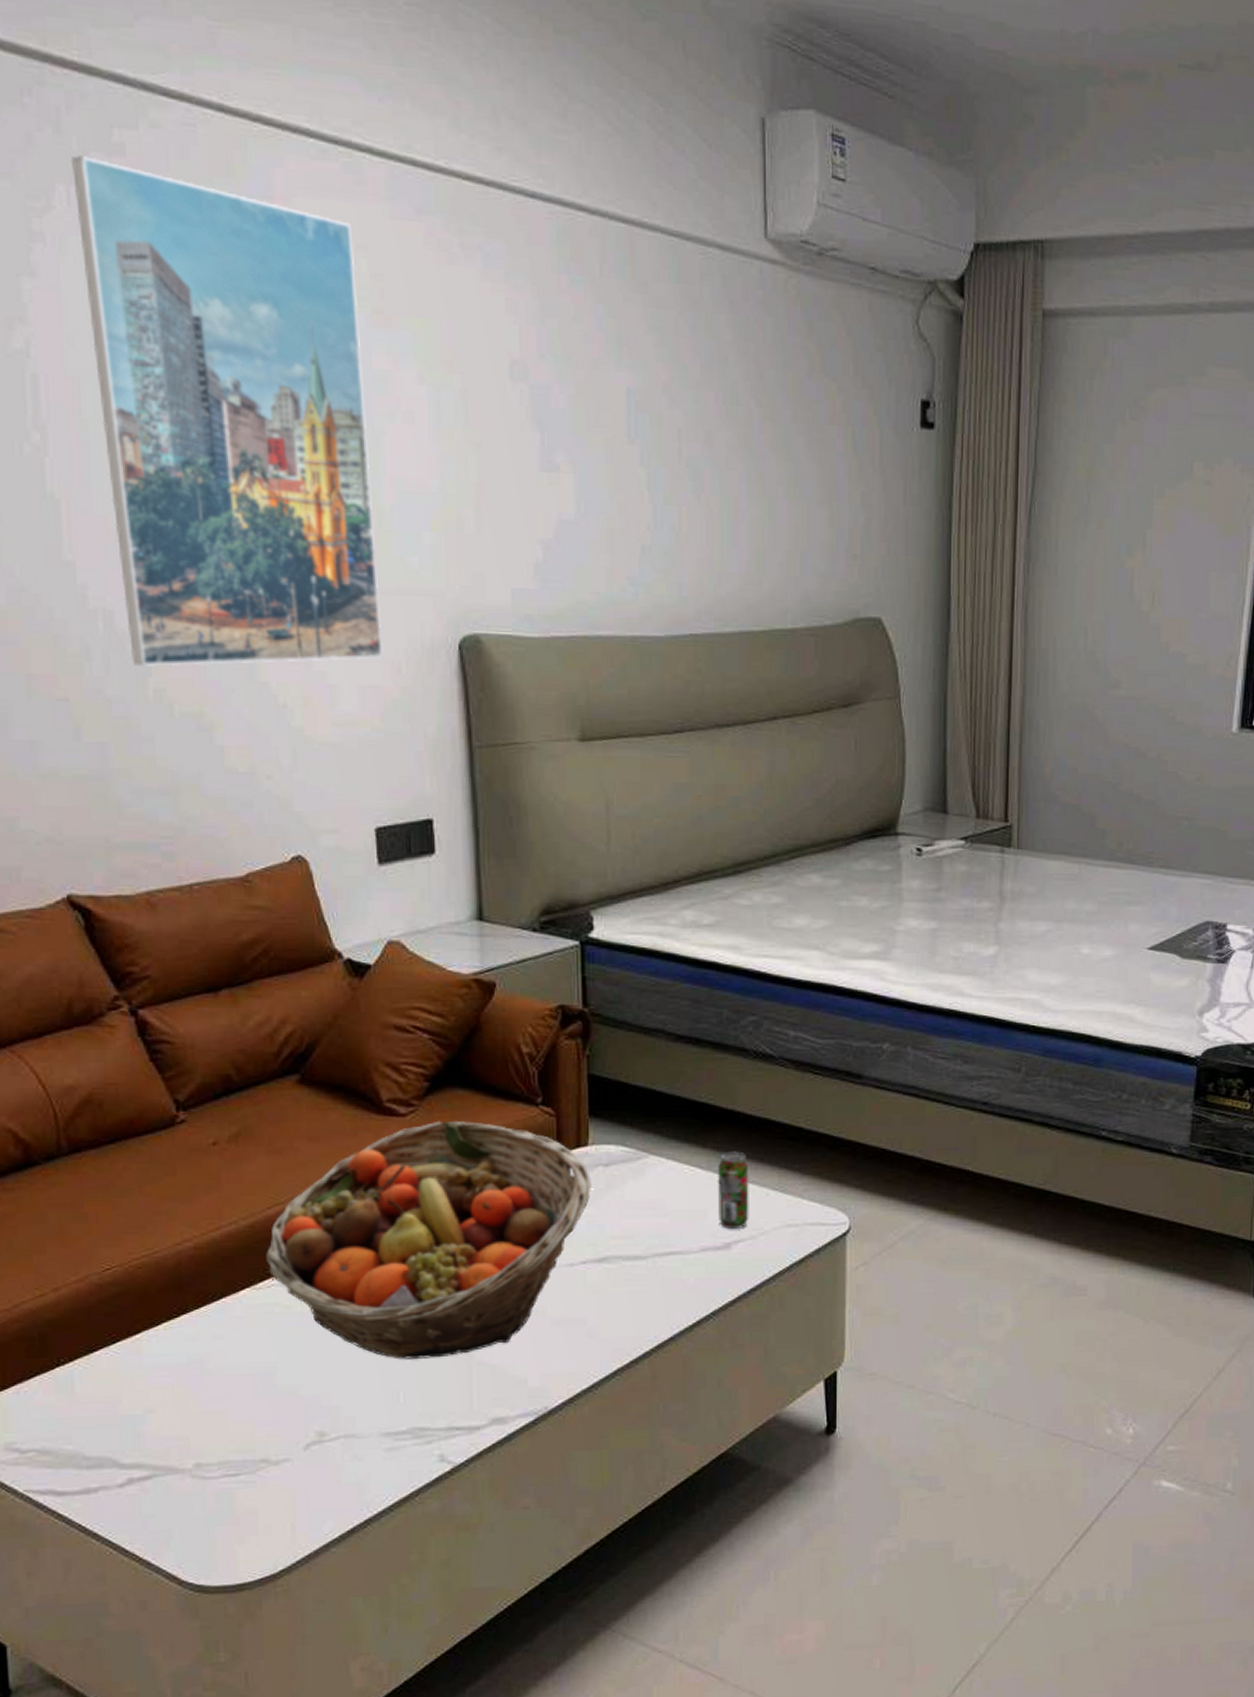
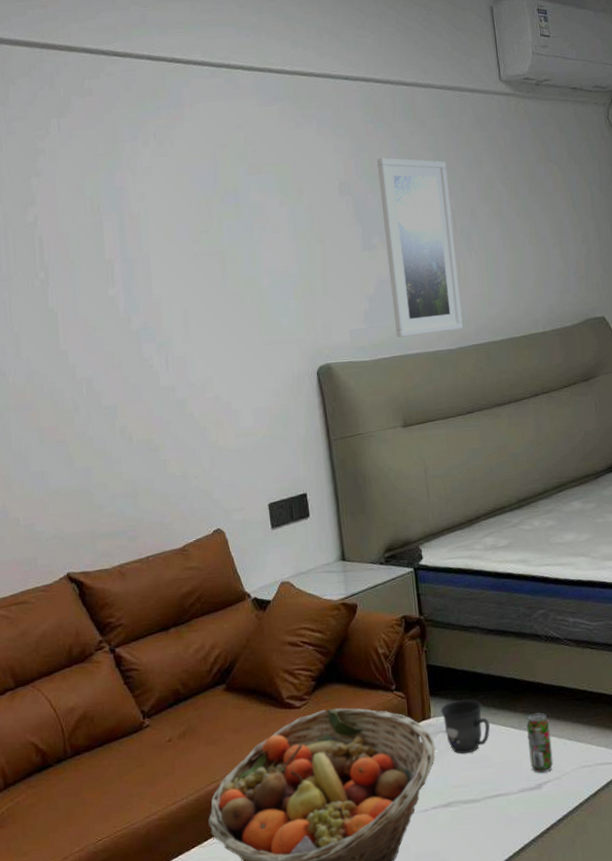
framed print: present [72,155,383,666] -> none [60,99,268,413]
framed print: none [571,331,678,610] -> present [377,157,463,337]
mug: none [602,1125,668,1197] -> present [440,699,490,754]

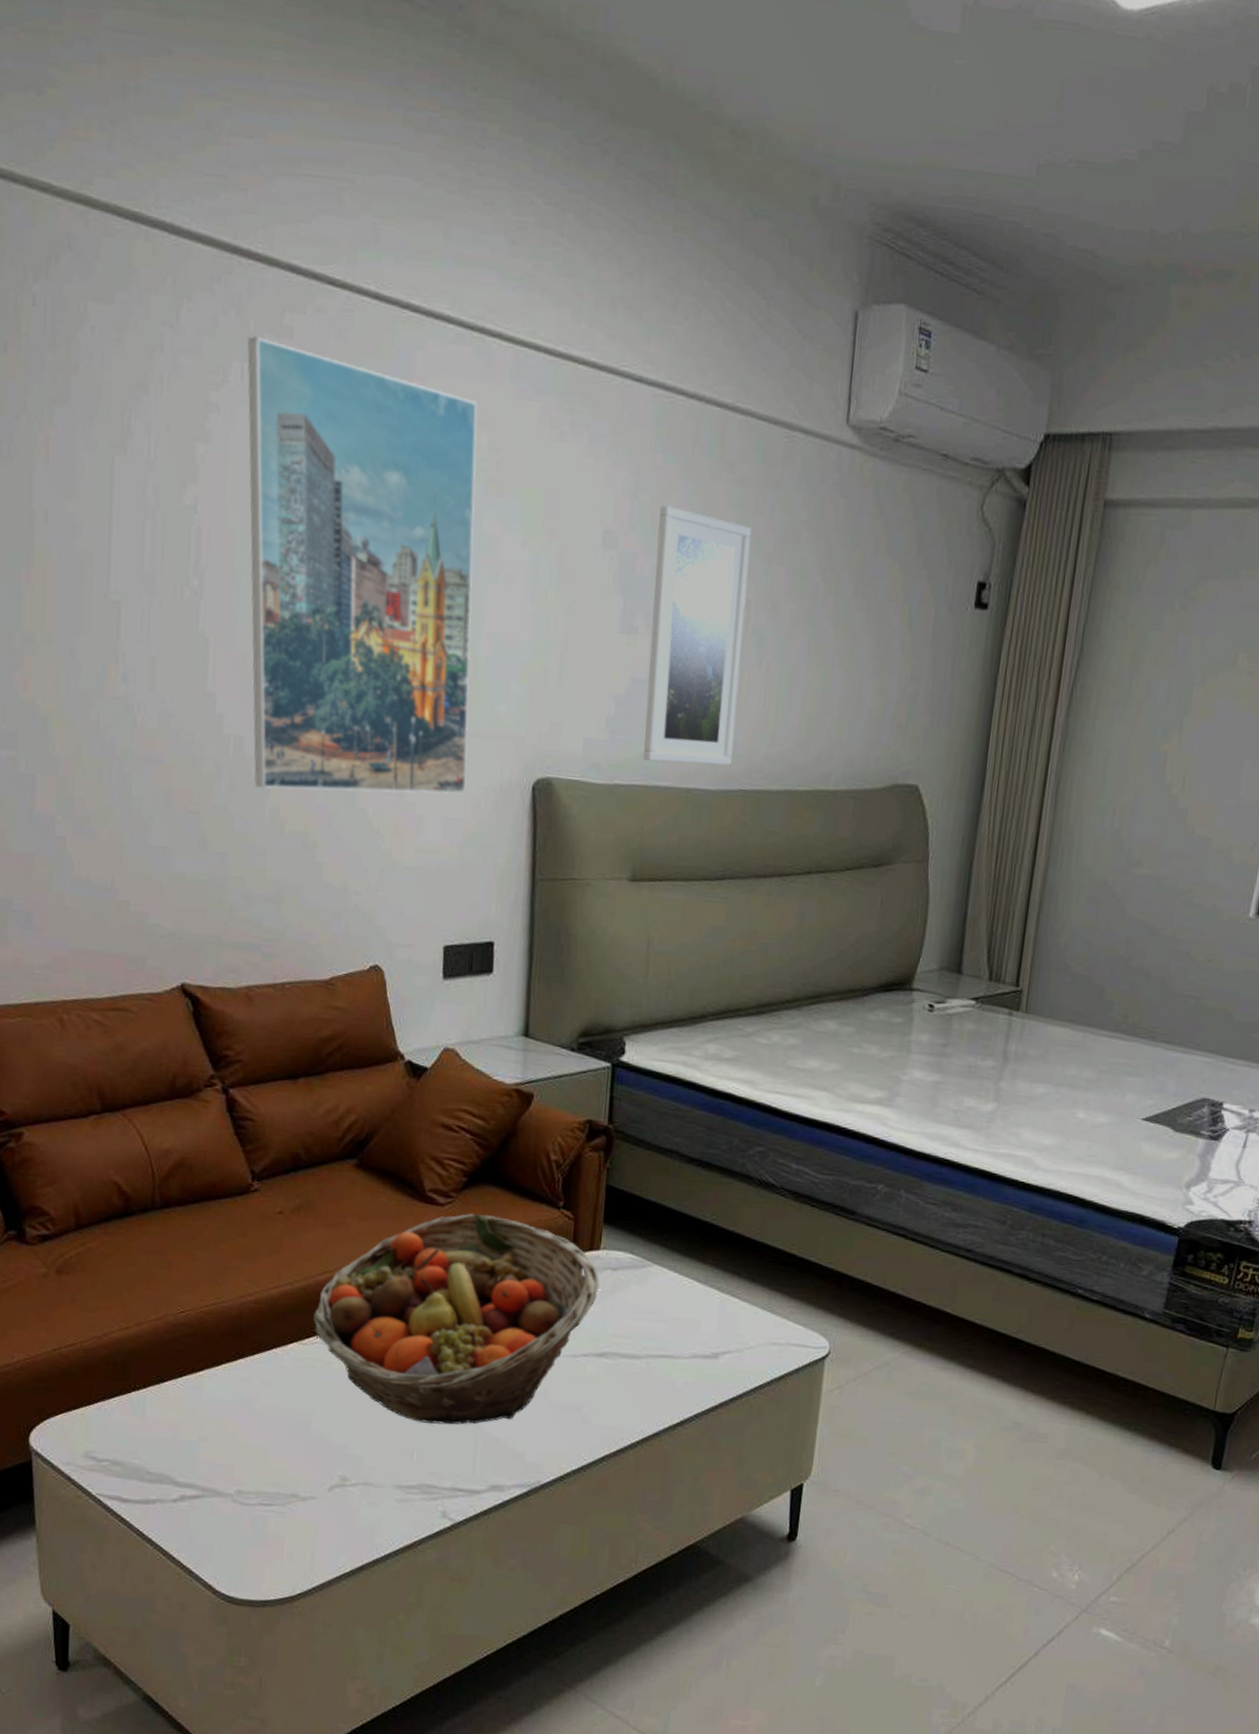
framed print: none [60,99,268,413] -> present [247,336,478,794]
mug: present [440,699,490,754] -> none [613,1235,670,1301]
beverage can: present [526,712,554,774] -> none [710,1269,743,1342]

